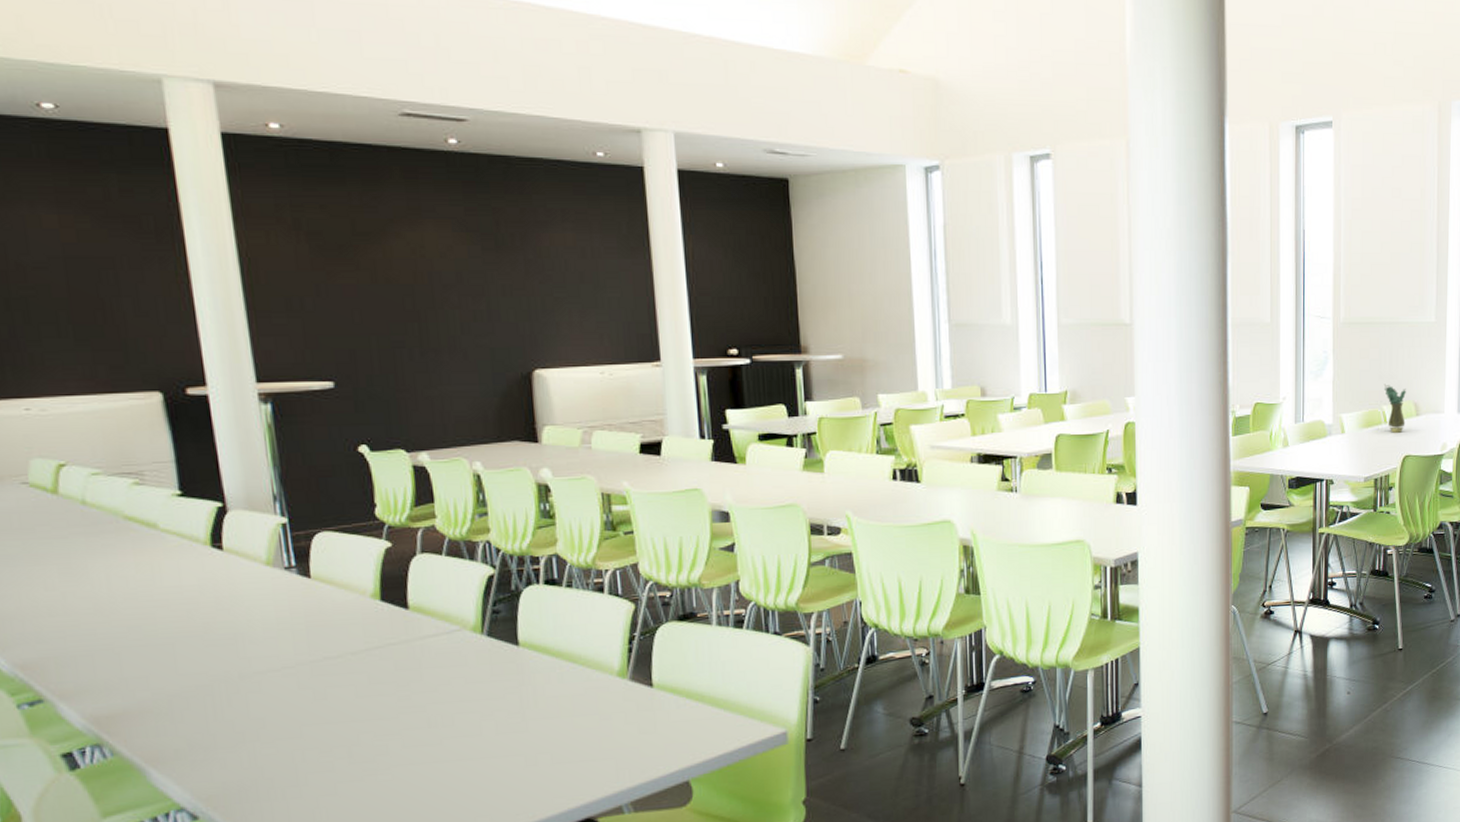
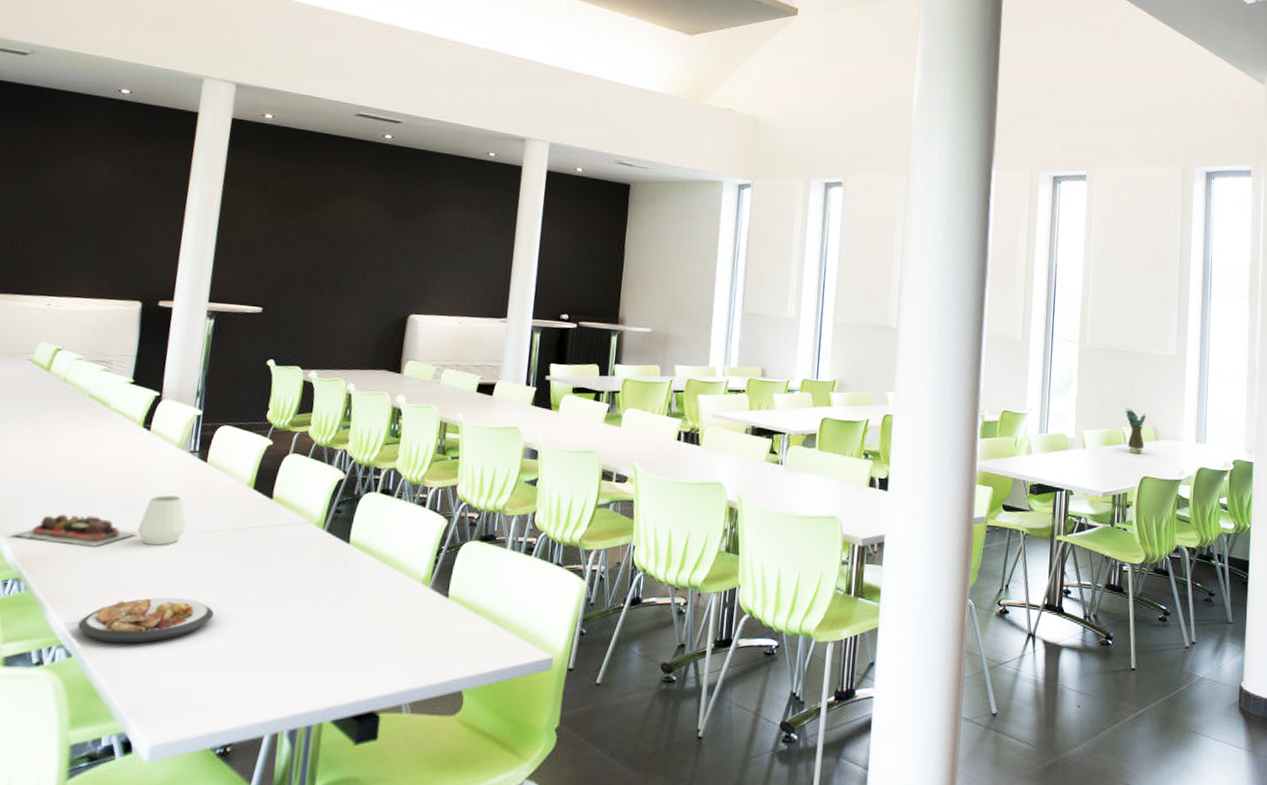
food tray: none [70,659,243,698] -> present [11,514,138,546]
plate: none [195,734,368,797] -> present [77,597,214,644]
cup: none [240,622,305,683] -> present [137,495,187,546]

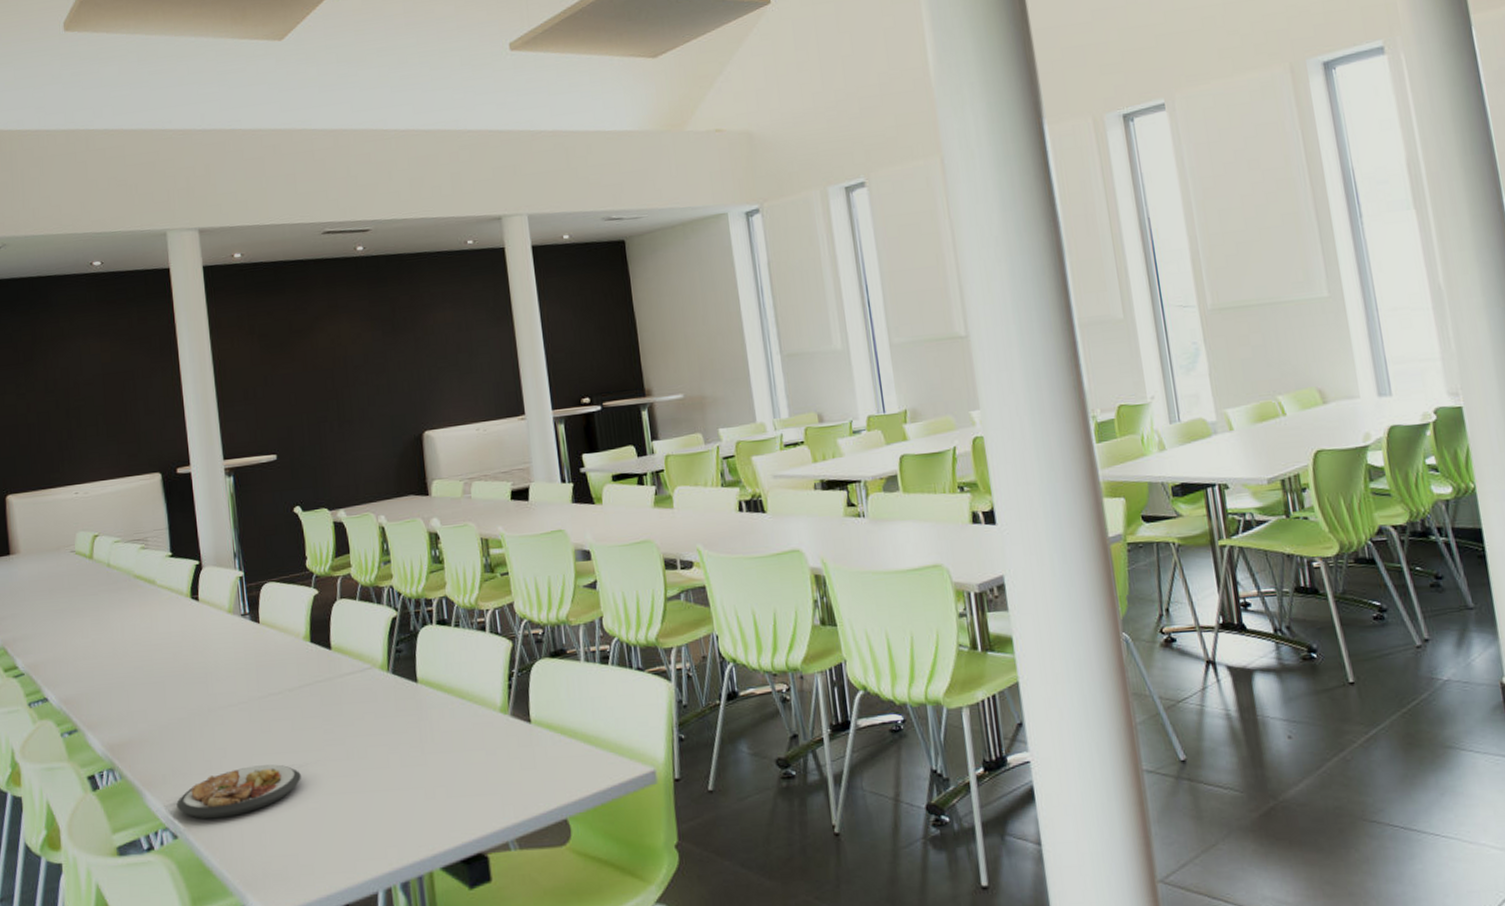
food tray: present [11,514,138,546] -> none [95,695,211,728]
cup: present [137,495,187,546] -> none [209,662,255,716]
vase: present [1125,407,1146,454] -> none [1275,371,1311,426]

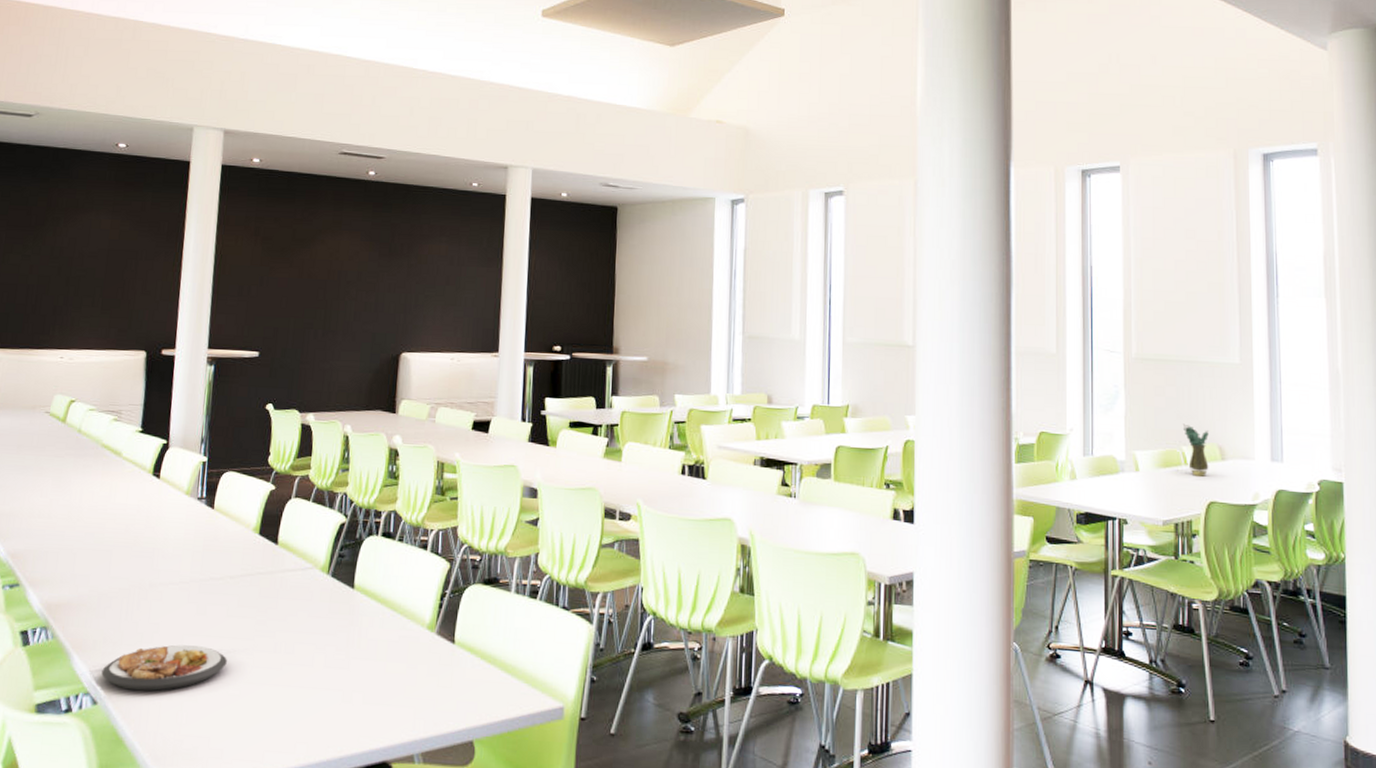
vase: none [1275,371,1311,426] -> present [1183,423,1209,477]

